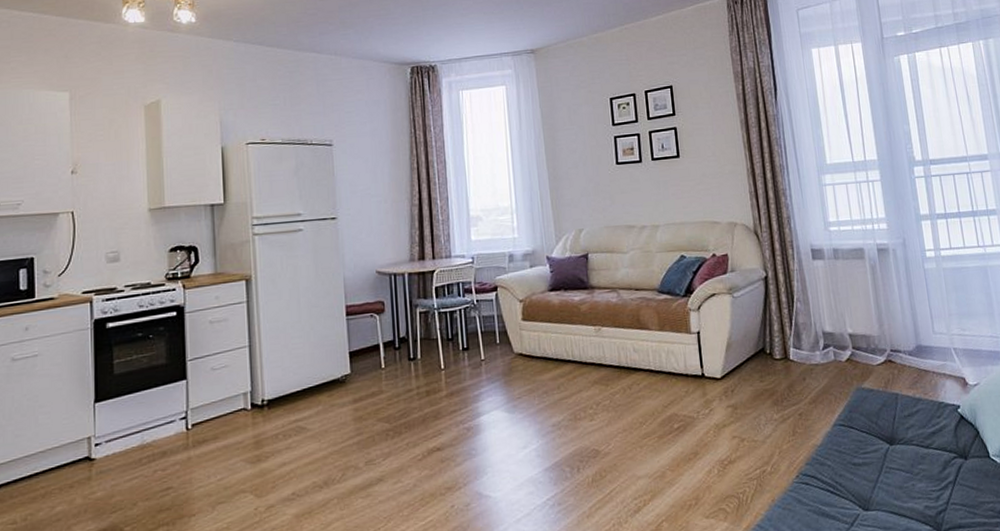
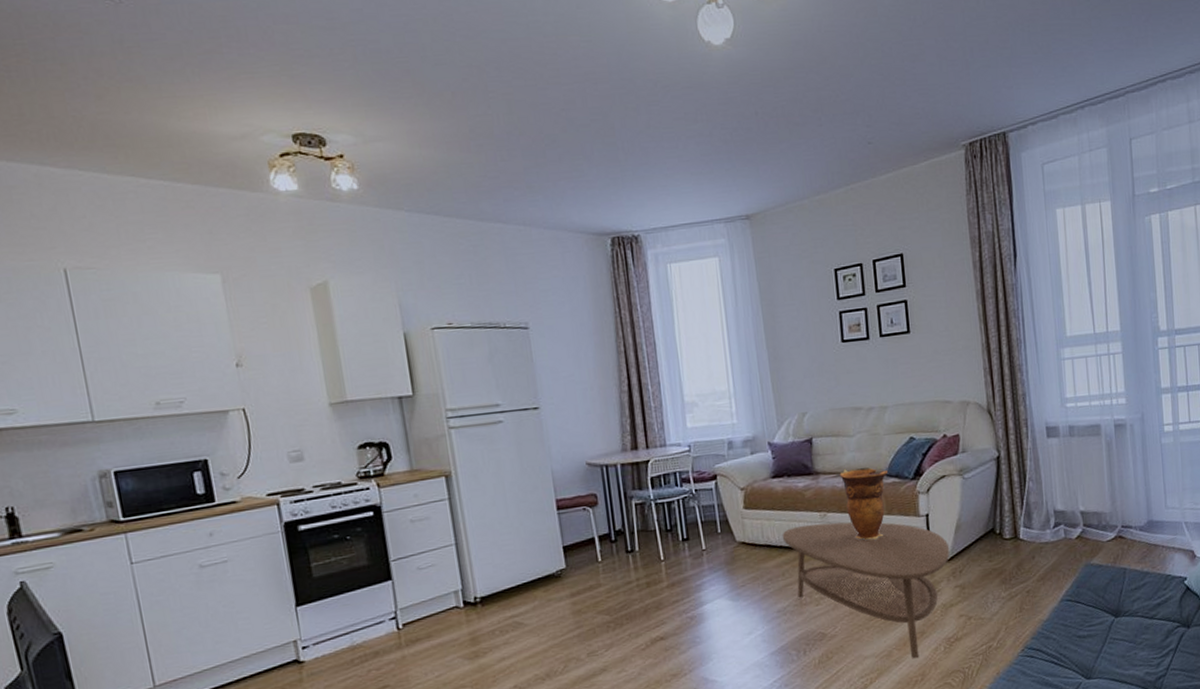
coffee table: none [558,336,722,481] -> present [782,522,950,659]
decorative vase: none [613,283,660,356] -> present [839,467,888,540]

